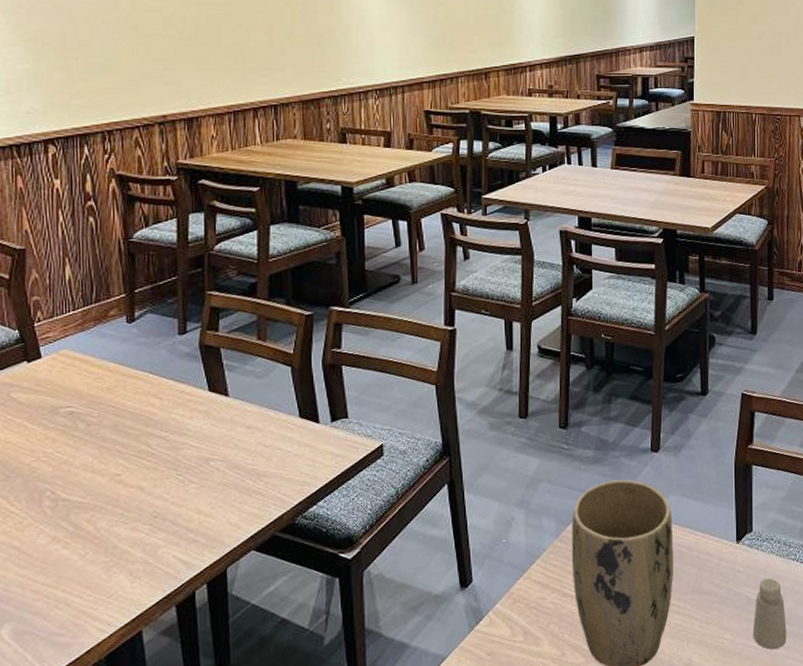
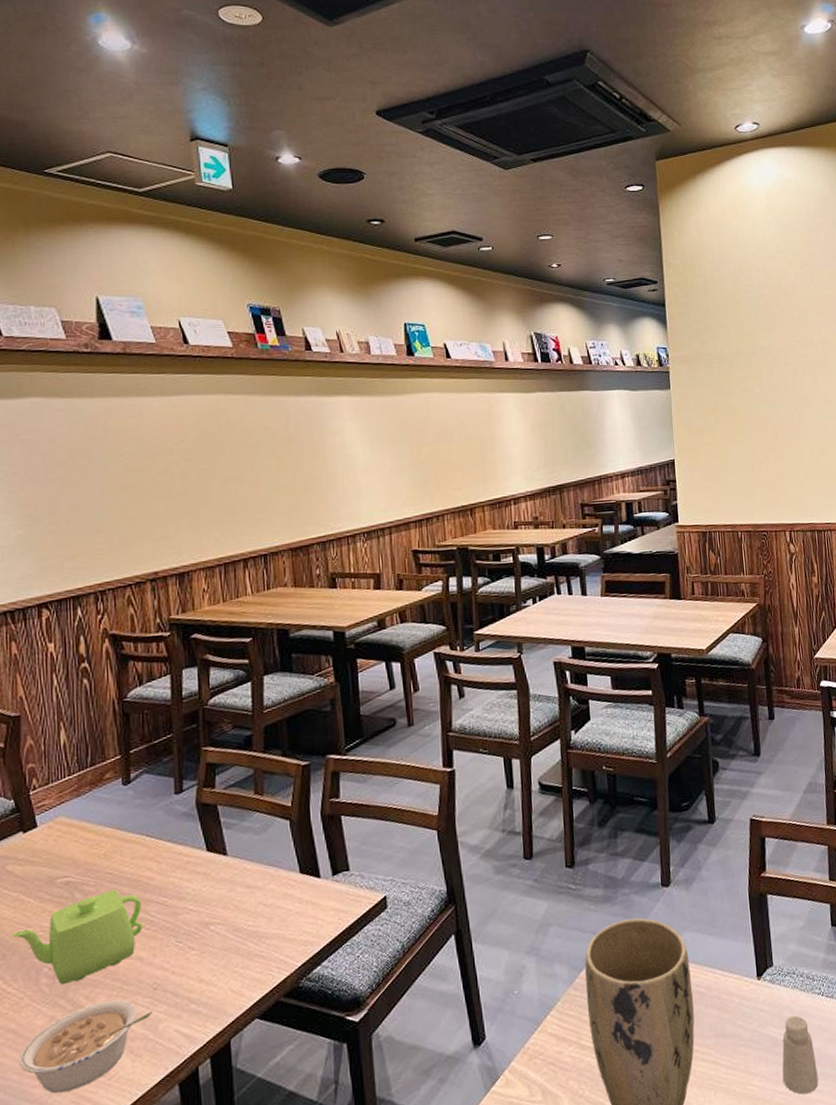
teapot: none [15,421,145,508] -> present [11,889,143,985]
legume: none [21,524,153,607] -> present [19,999,153,1094]

